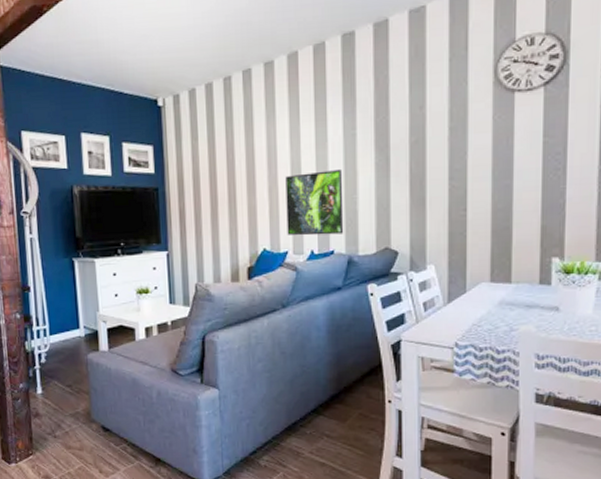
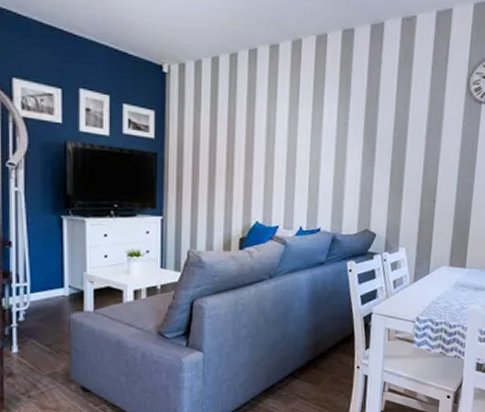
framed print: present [285,168,344,236] -> none [279,153,334,214]

